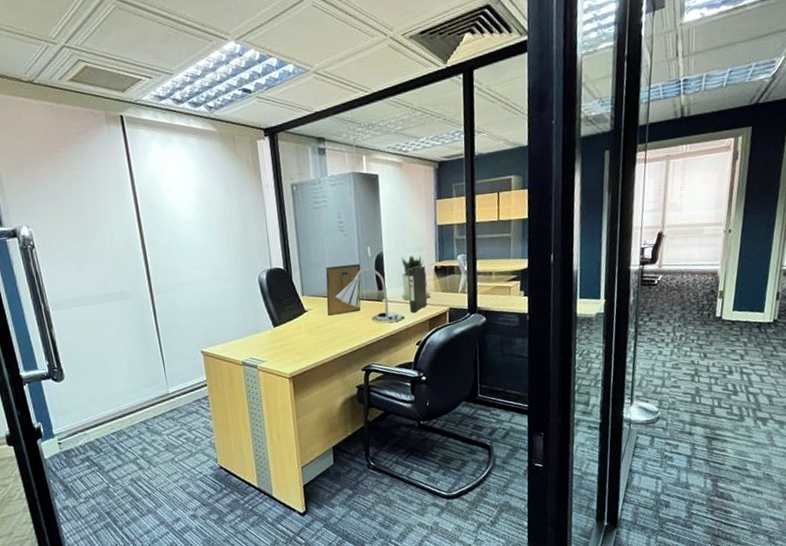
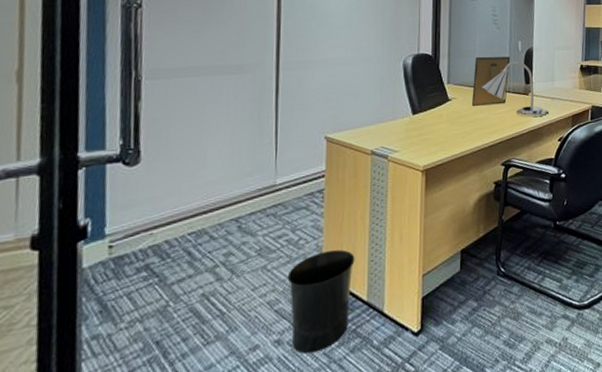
waste bin: none [191,446,246,526] -> present [287,249,355,354]
planter: present [401,255,431,301] -> none [547,53,575,96]
binder: present [407,265,427,313] -> none [554,63,572,108]

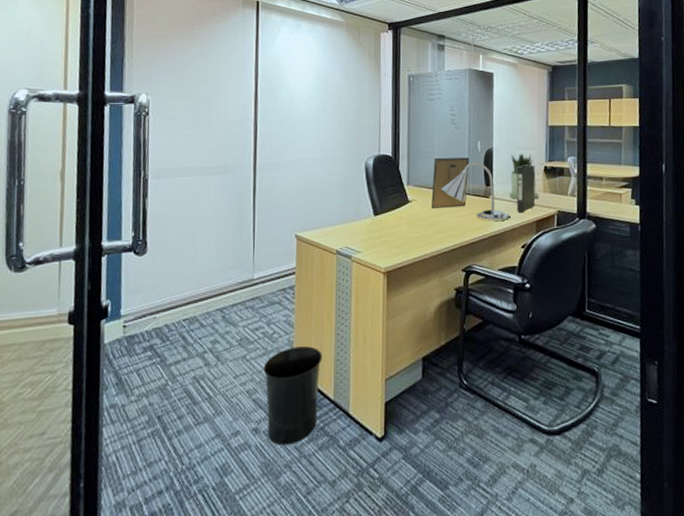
planter: none [547,53,575,96] -> present [508,153,539,199]
binder: none [554,63,572,108] -> present [516,165,536,212]

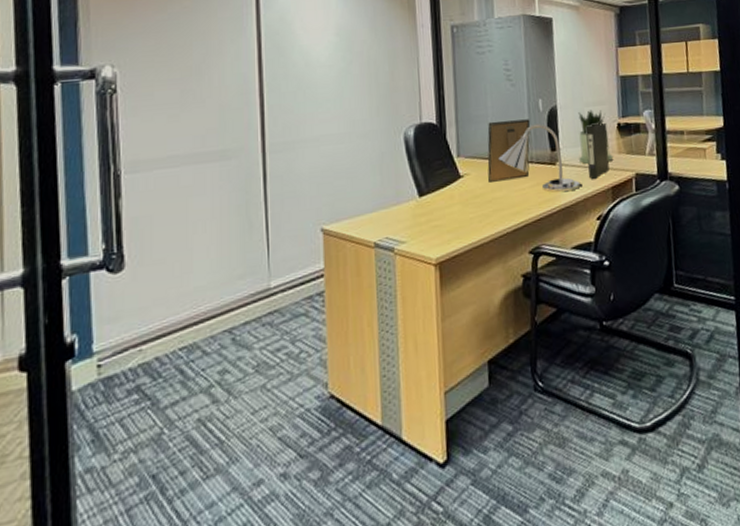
waste bin: present [263,346,322,446] -> none [289,363,365,490]

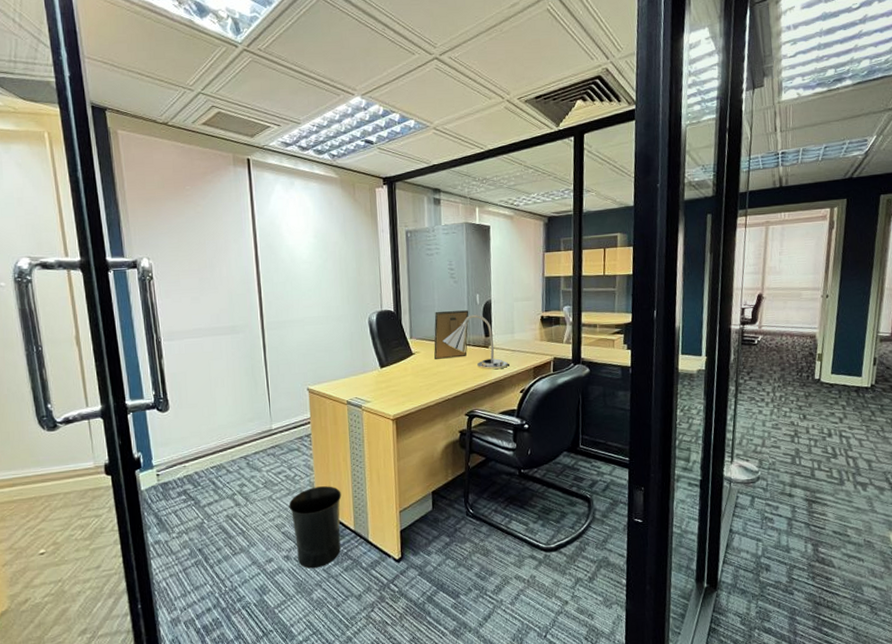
waste bin: none [289,363,365,490] -> present [288,486,342,569]
planter: present [578,110,614,164] -> none [507,304,536,348]
binder: present [585,122,610,179] -> none [514,315,533,360]

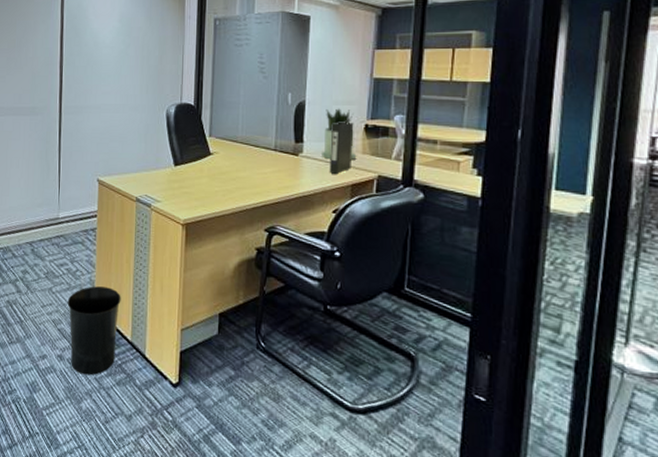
picture frame: present [433,310,469,360] -> none [233,109,278,164]
table lamp: present [442,314,509,370] -> none [245,115,322,182]
planter: none [507,304,536,348] -> present [320,108,357,160]
binder: none [514,315,533,360] -> present [329,122,354,174]

